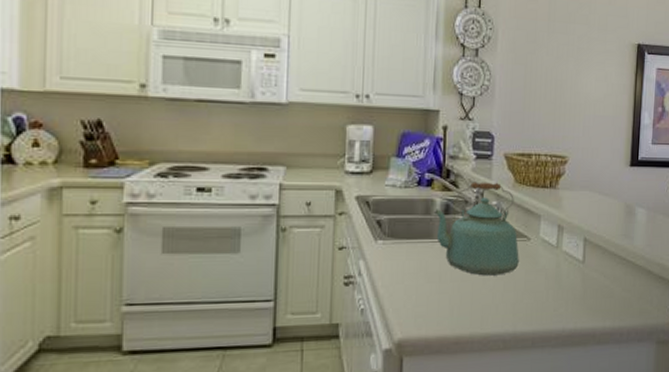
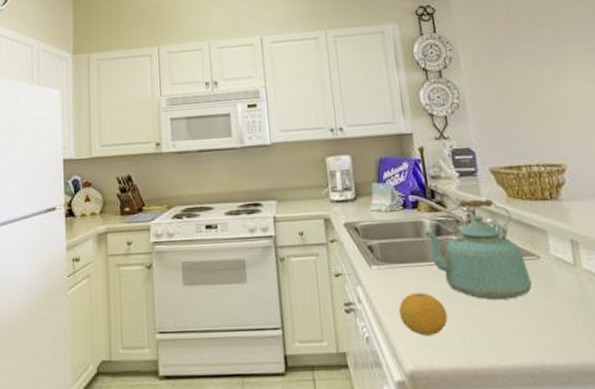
fruit: none [397,268,441,307] -> present [399,293,448,336]

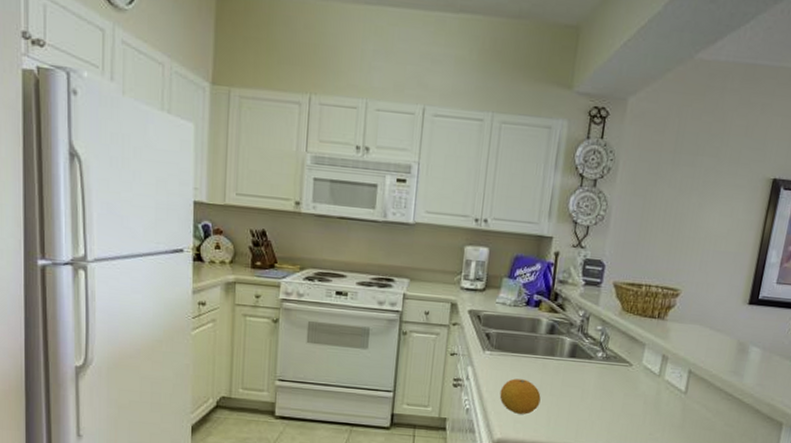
kettle: present [424,198,532,300] -> none [539,306,620,395]

